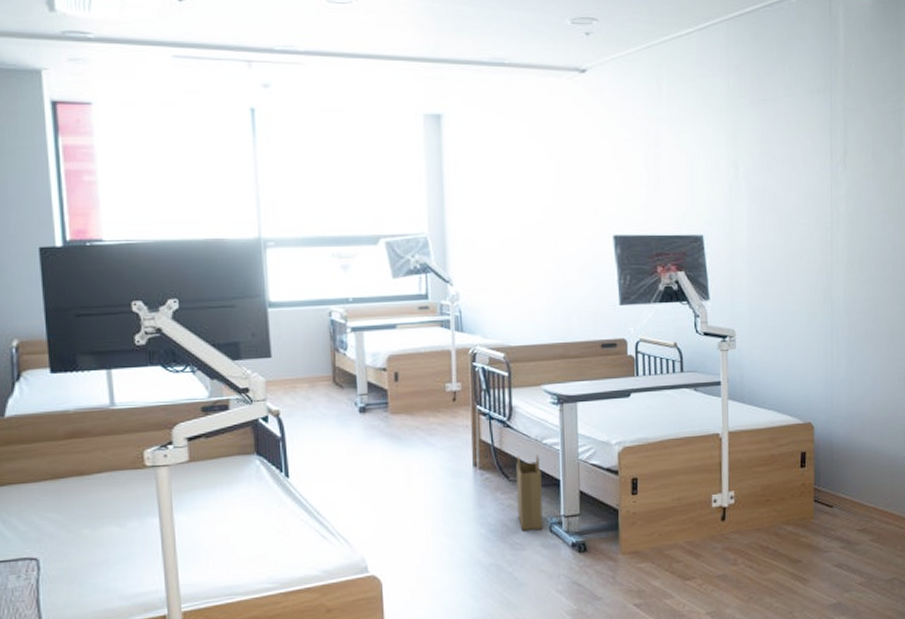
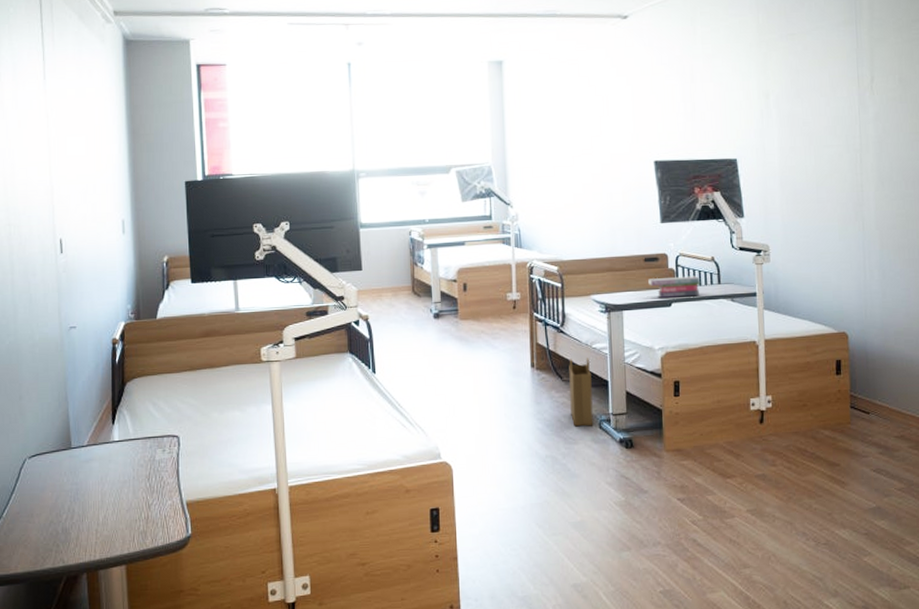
books: none [605,363,662,388] -> present [648,276,701,299]

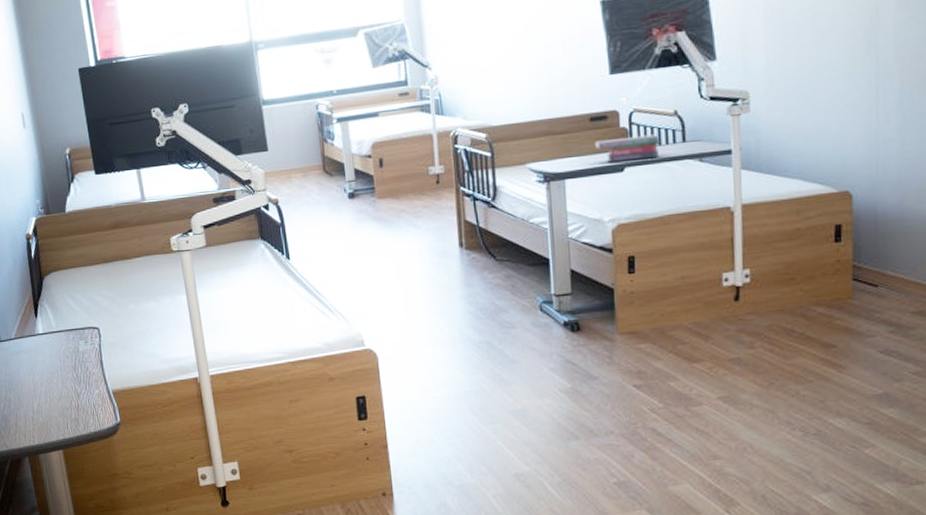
shopping bag: present [569,358,594,427] -> none [502,234,533,310]

